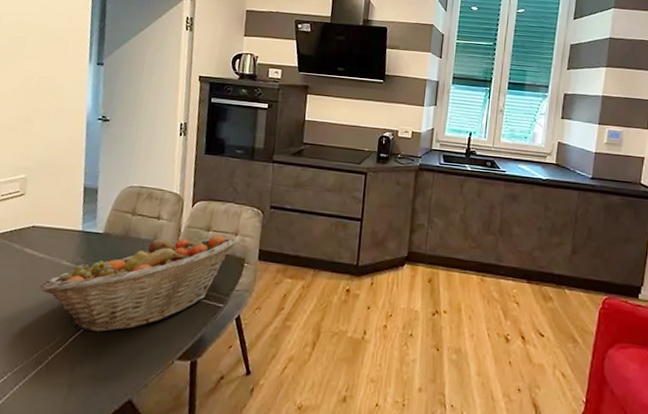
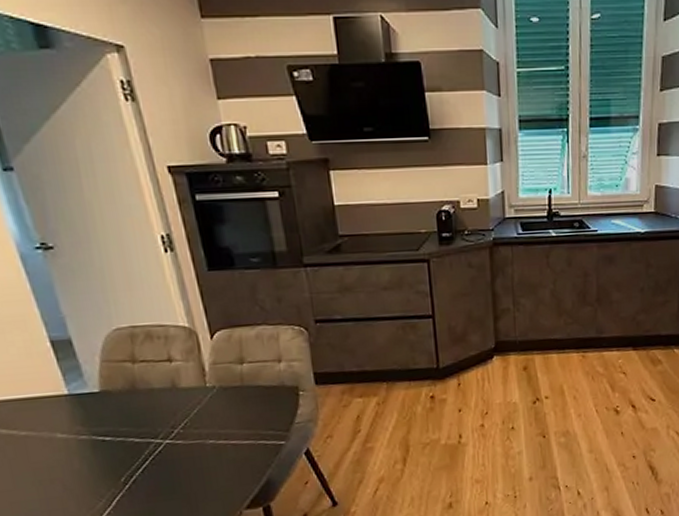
fruit basket: present [40,235,236,333] -> none [37,365,281,504]

